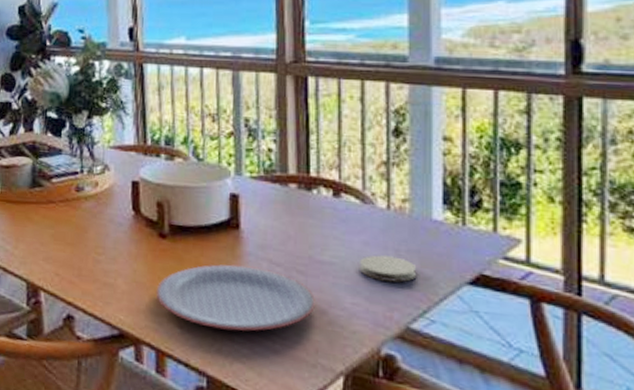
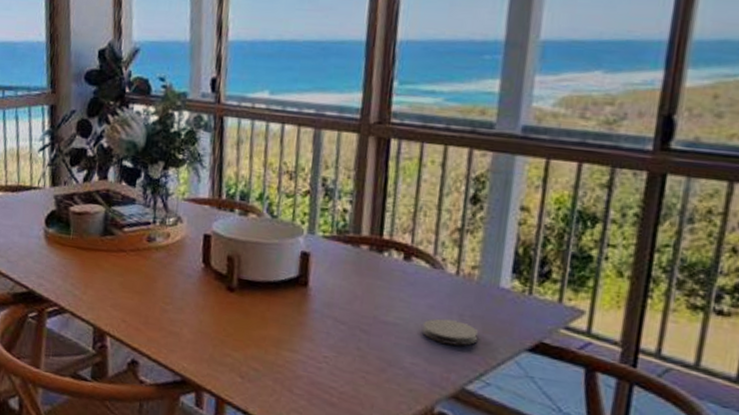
plate: present [156,264,315,332] -> none [220,319,376,385]

